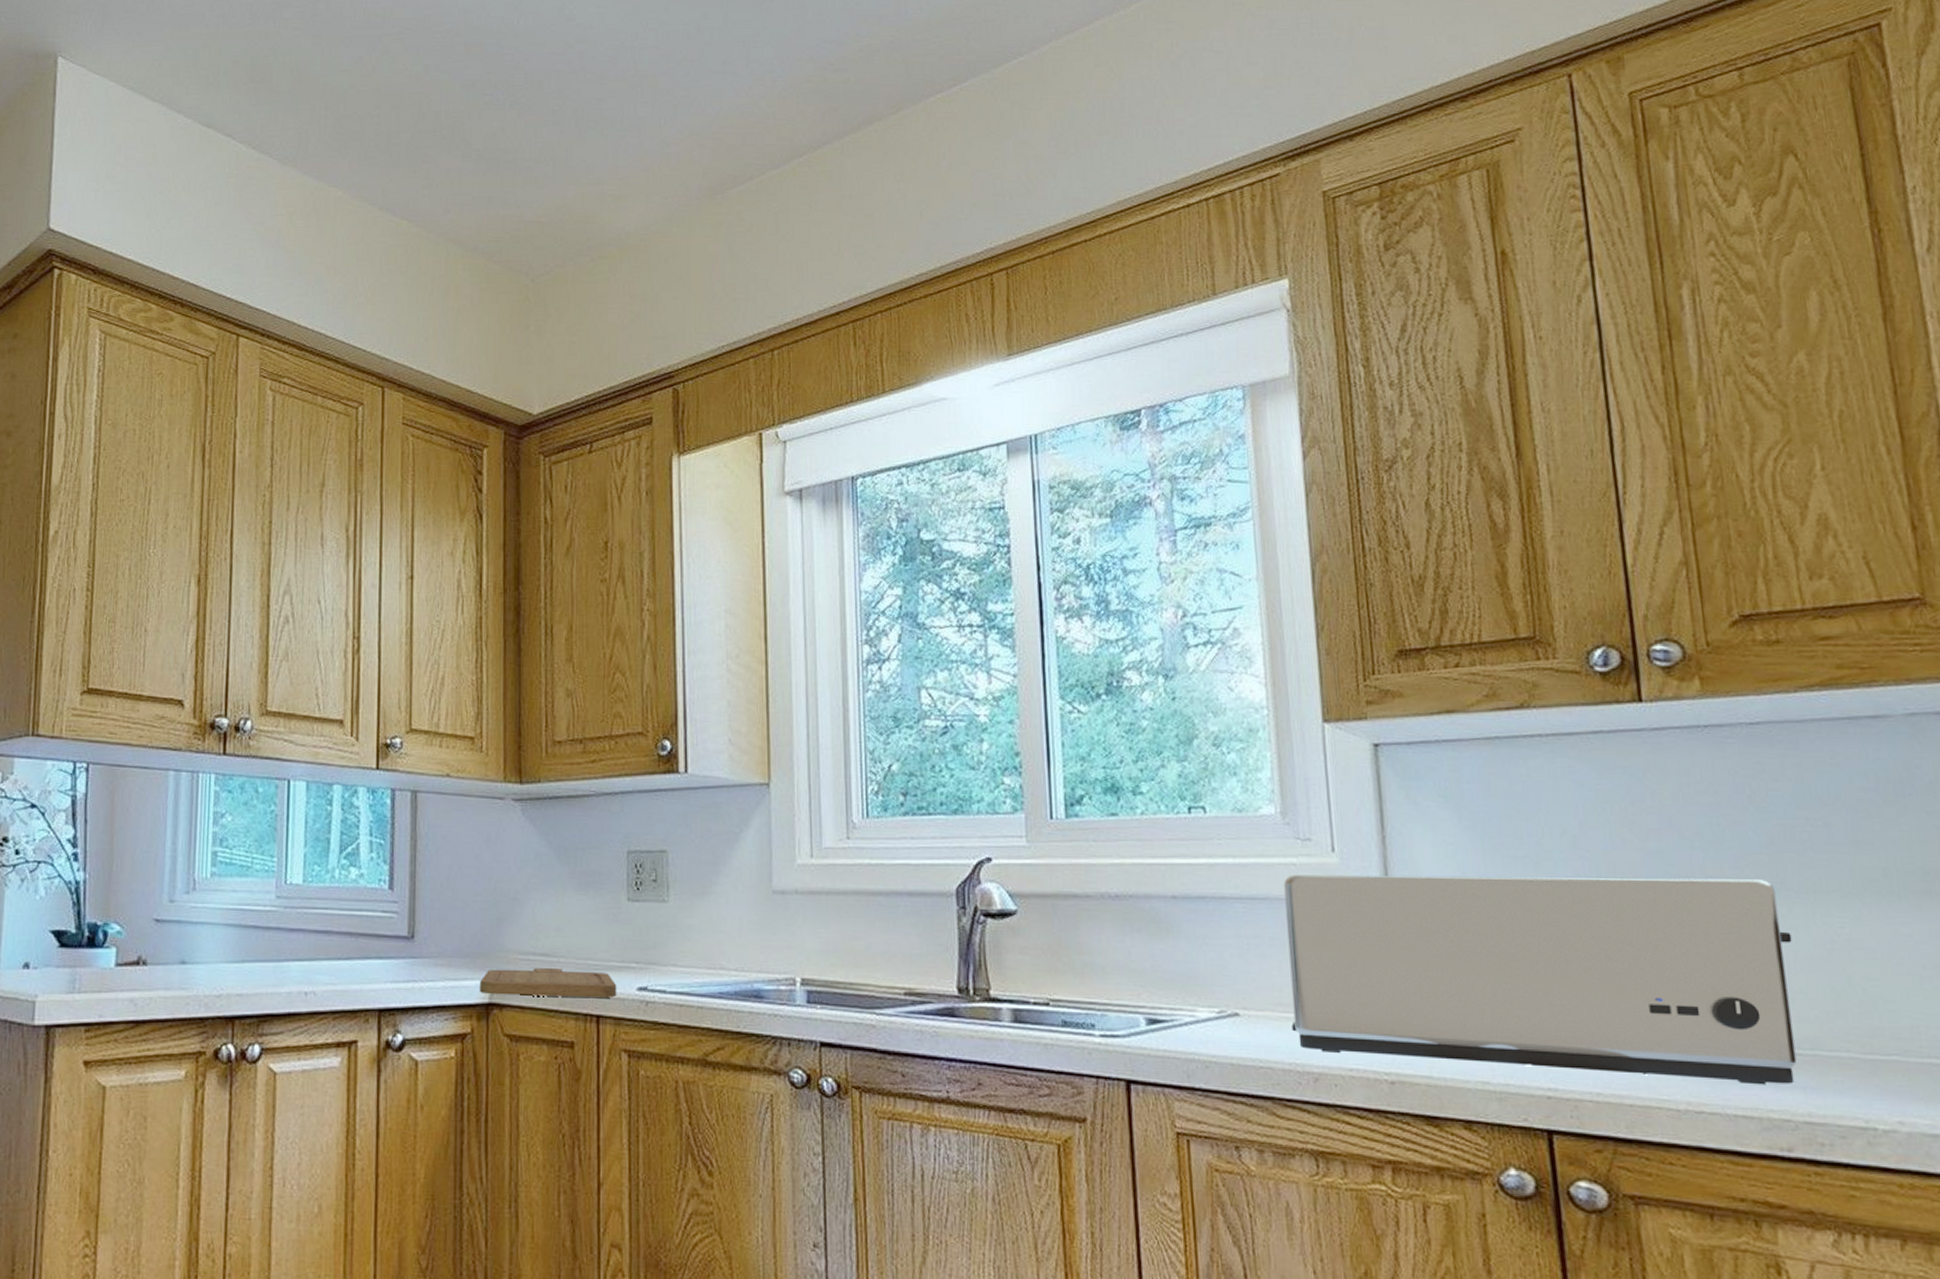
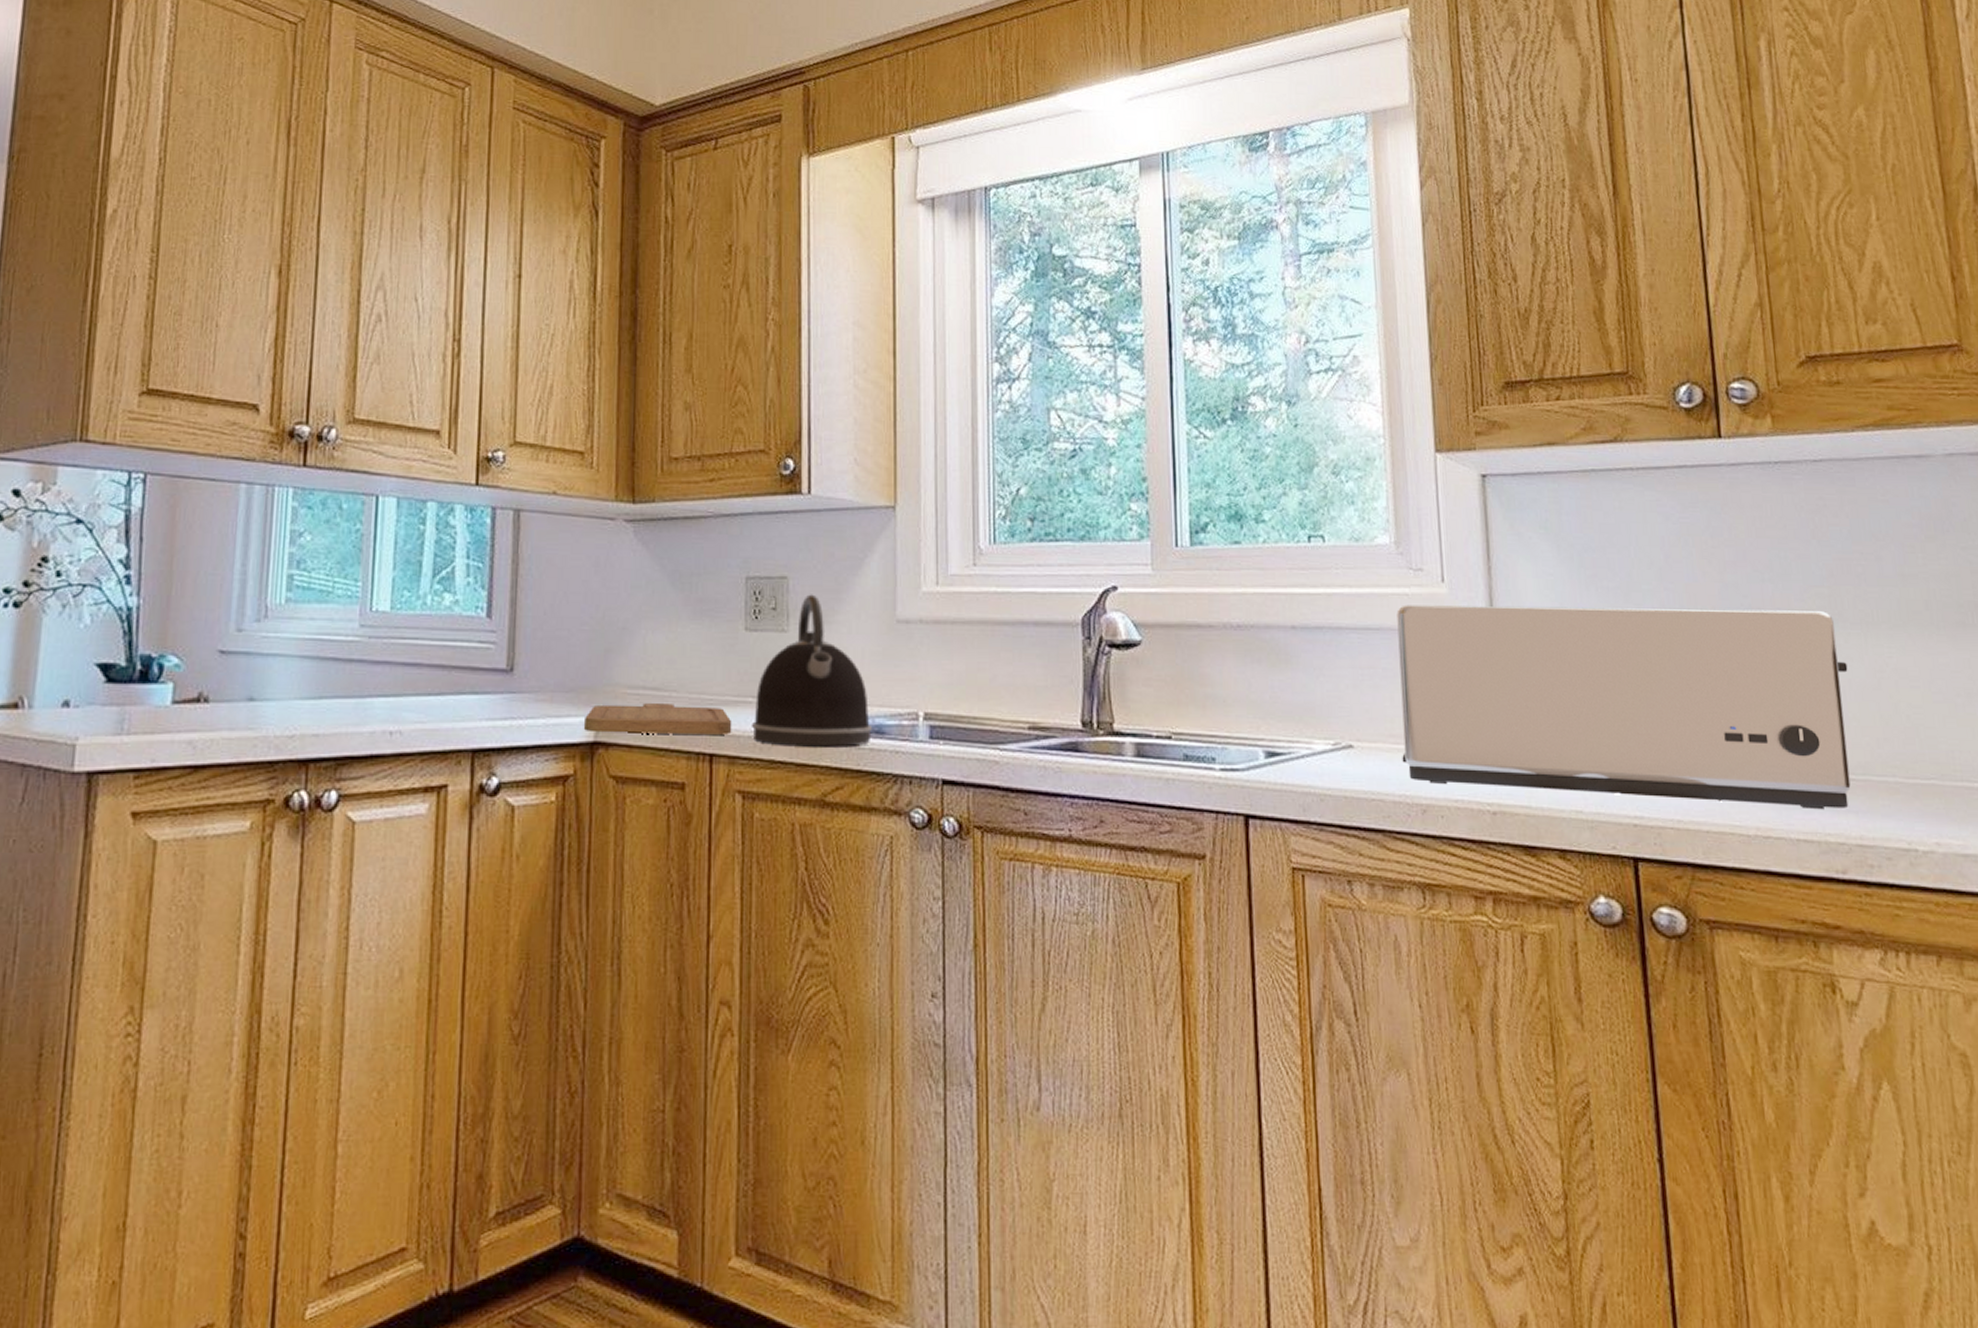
kettle: none [635,867,752,1009] -> present [751,594,873,747]

